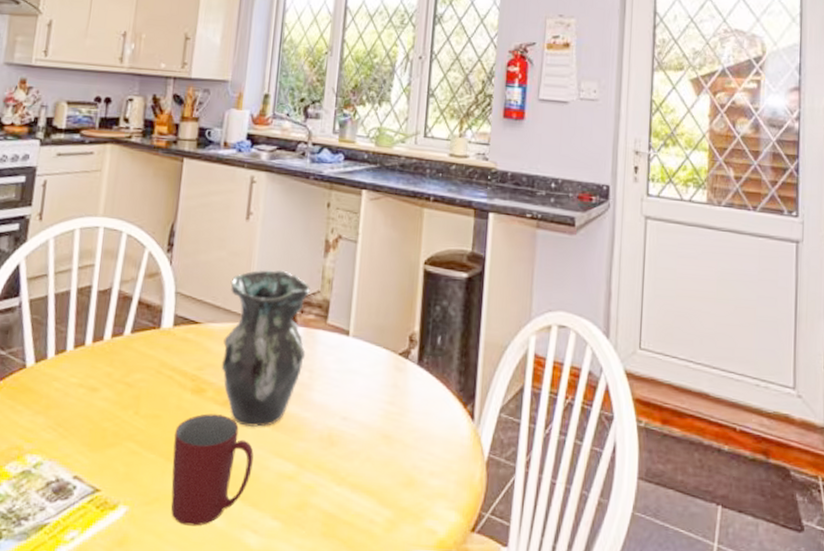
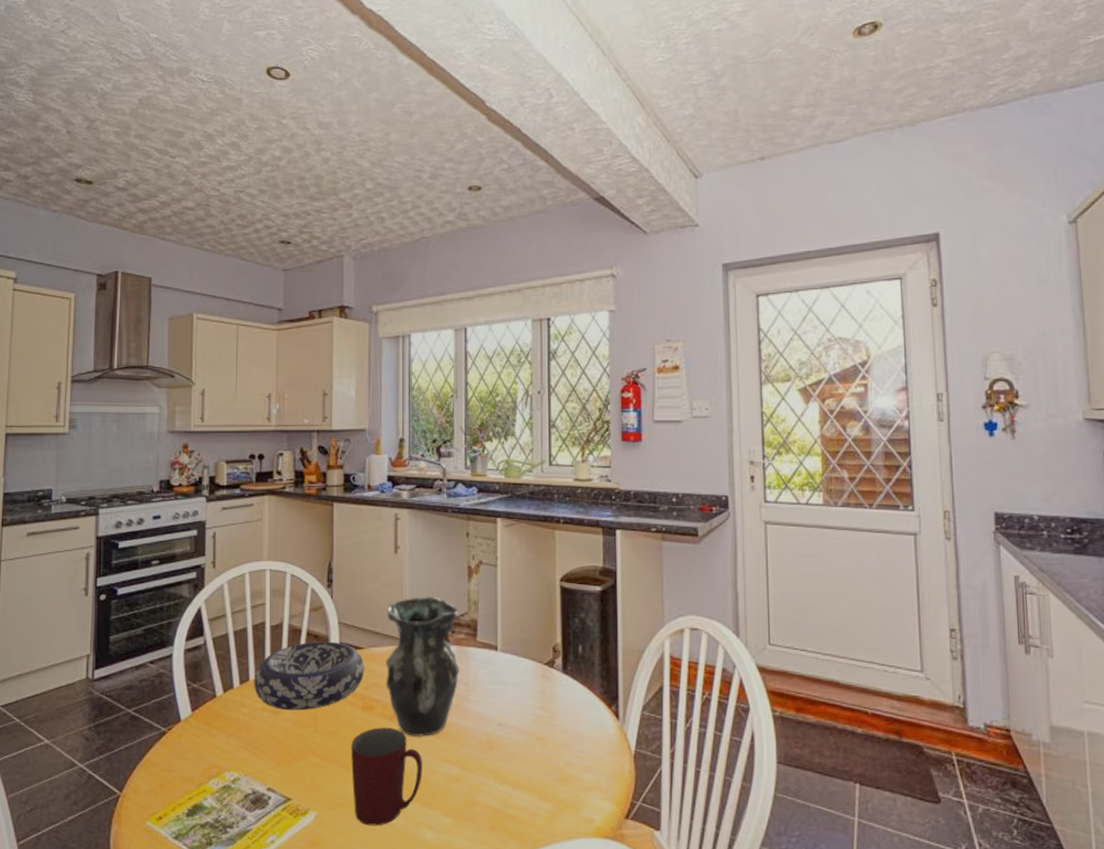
decorative bowl: none [71,311,200,389] -> present [254,641,365,711]

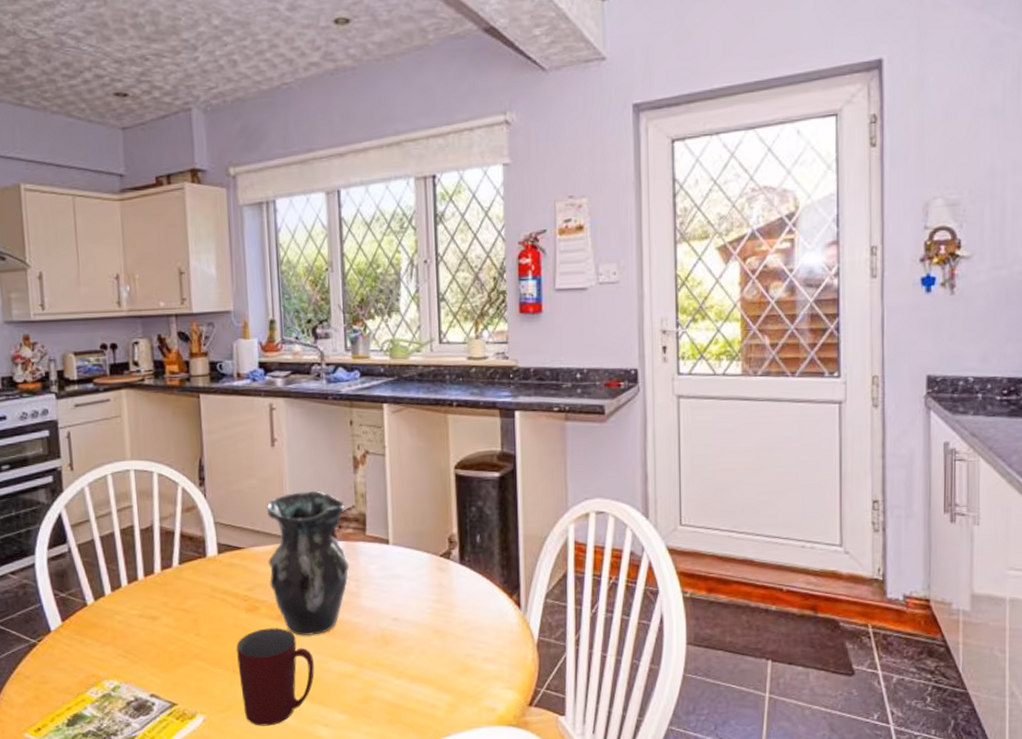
decorative bowl: present [254,641,365,711] -> none [126,542,247,616]

